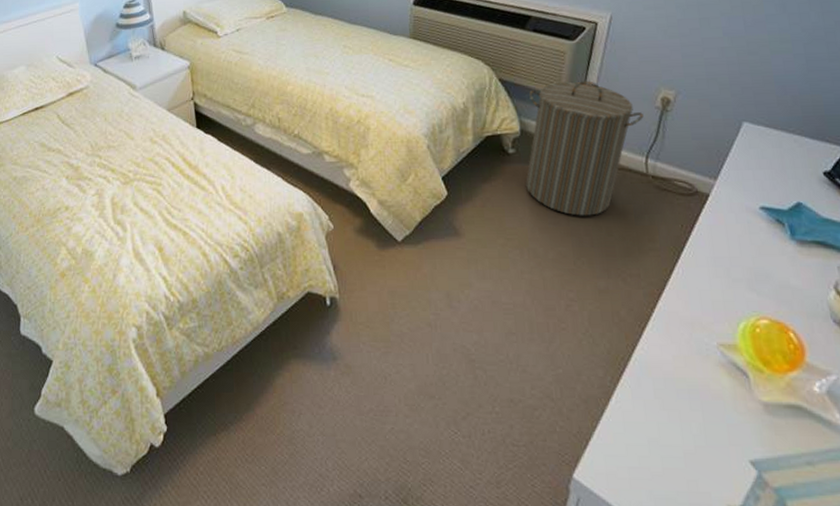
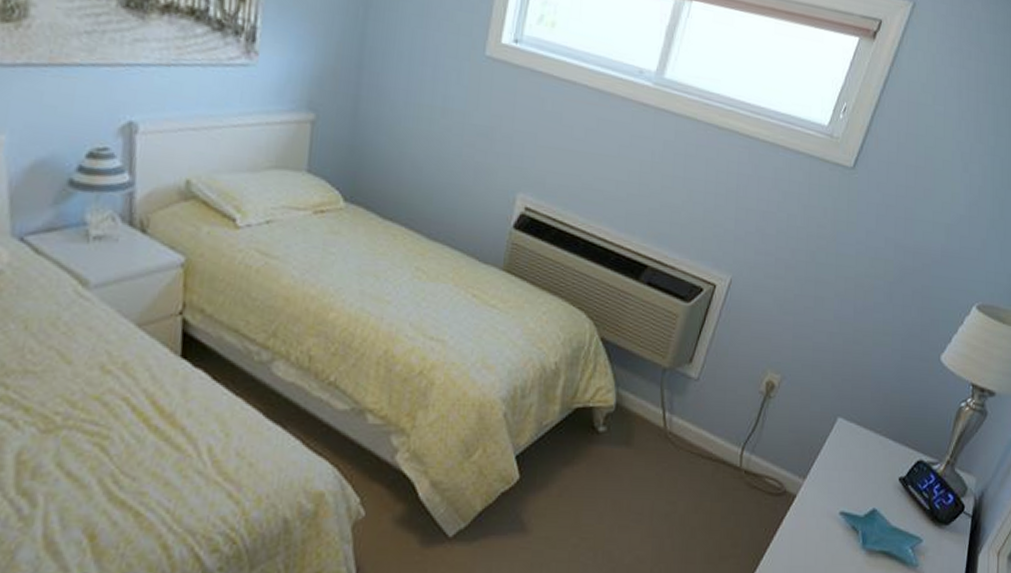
laundry hamper: present [525,81,644,216] -> none [612,350,746,514]

